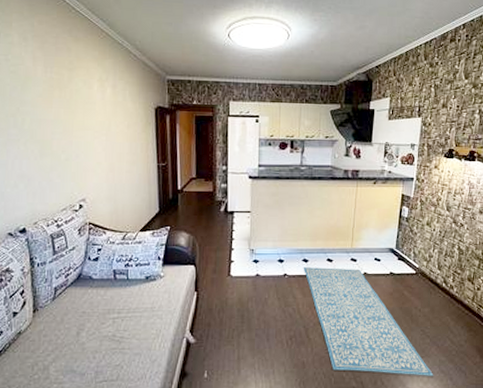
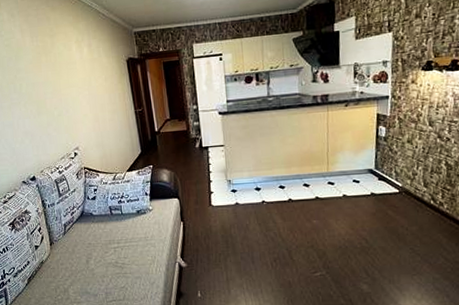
rug: present [303,267,434,377] -> none [280,191,428,294]

